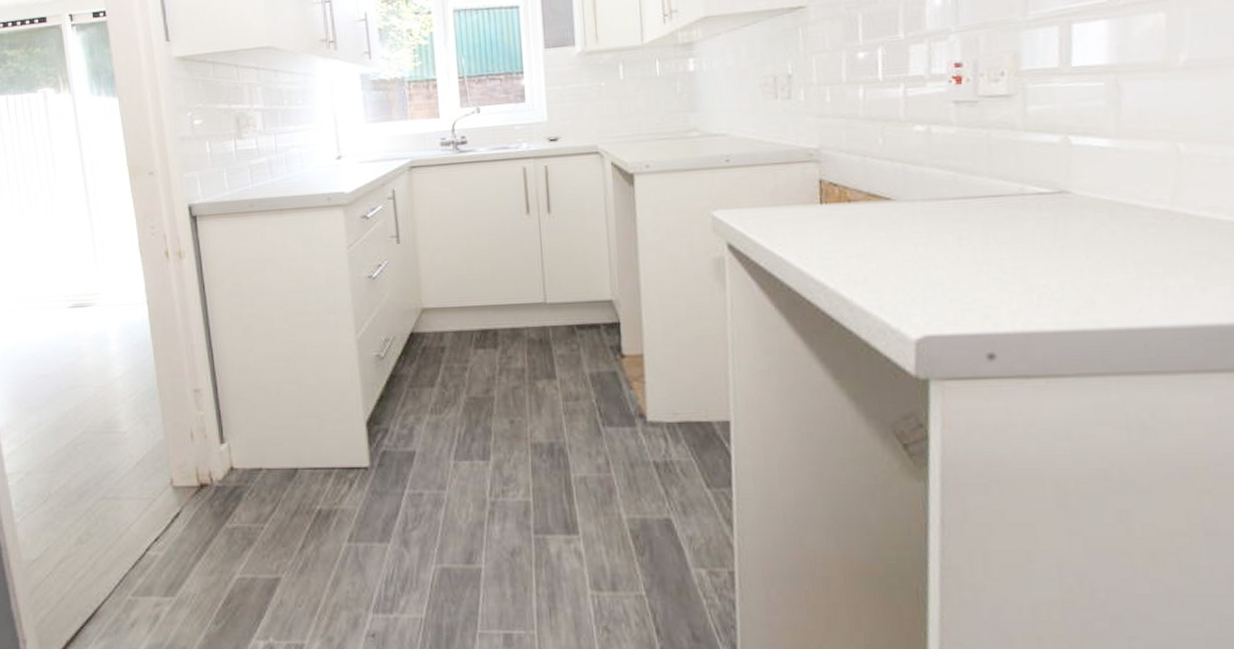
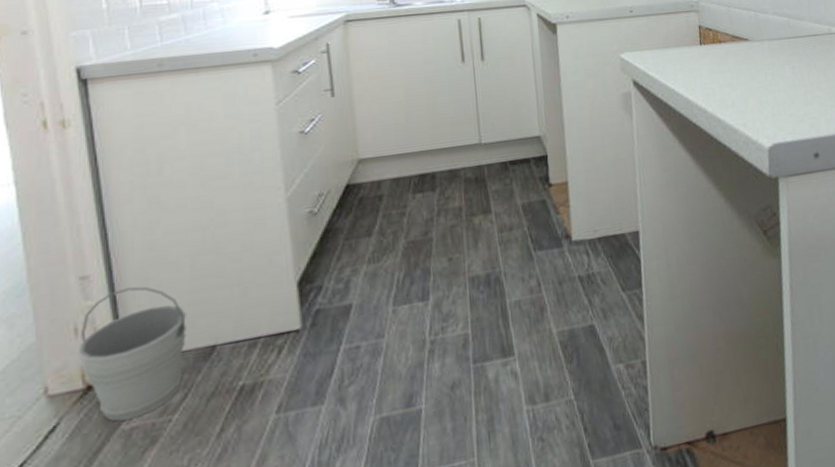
bucket: none [193,404,275,520] -> present [78,286,188,422]

